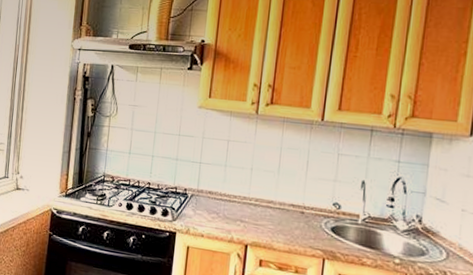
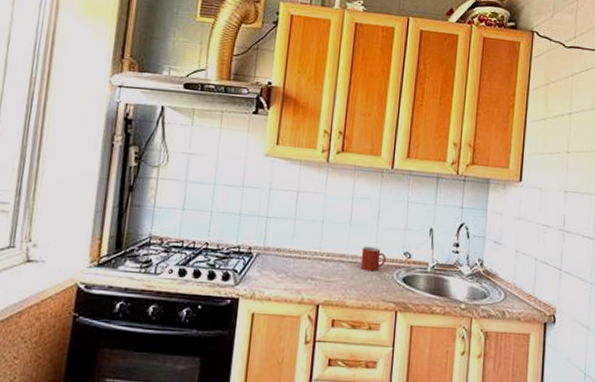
mug: none [288,194,314,219] -> present [360,246,386,272]

